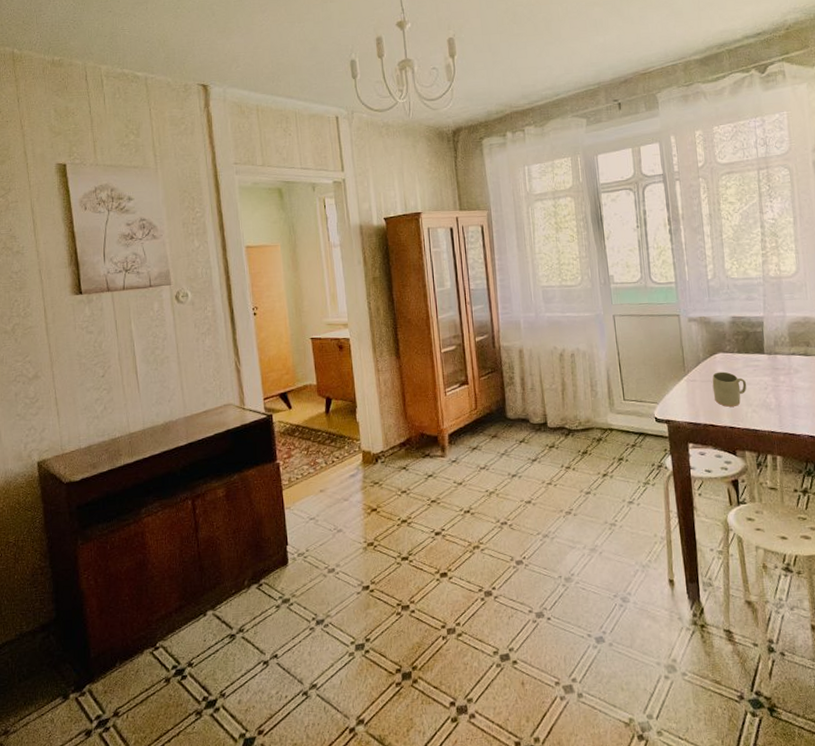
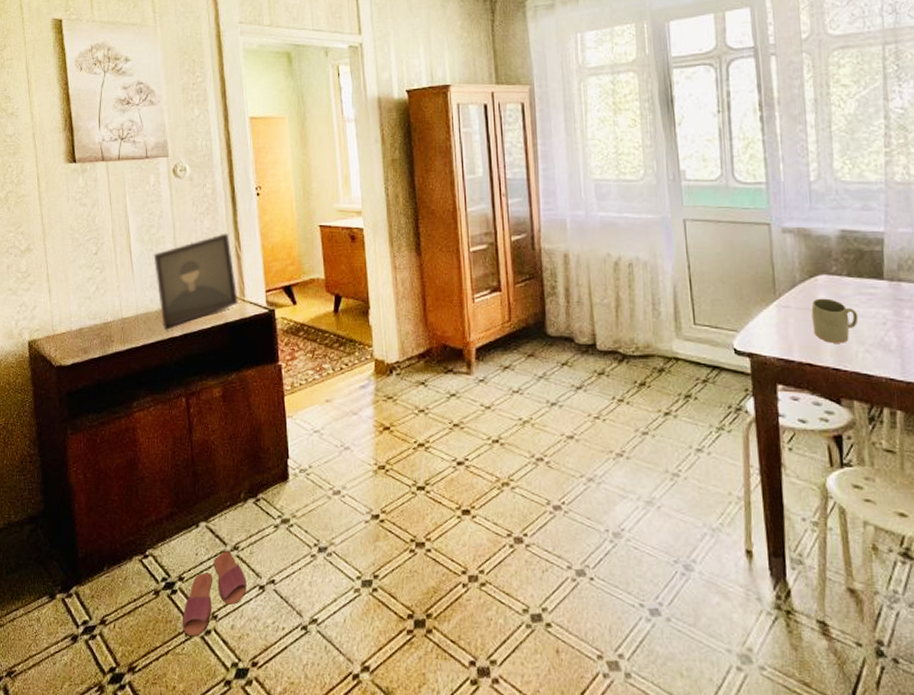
picture frame: none [158,350,239,442] -> present [153,233,238,331]
slippers: none [193,634,252,716] -> present [183,551,247,637]

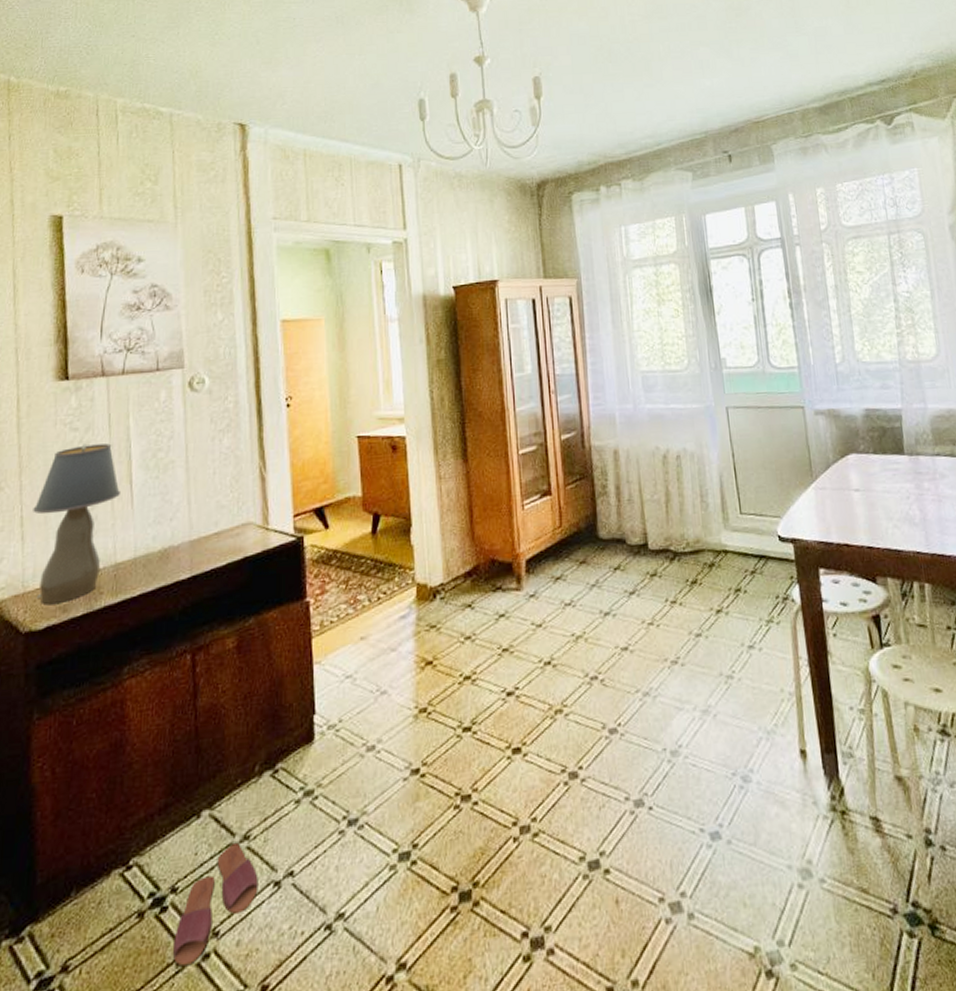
table lamp: none [56,217,122,346] -> present [33,443,120,604]
picture frame: present [153,233,238,331] -> none [159,451,261,574]
mug: present [811,298,859,343] -> none [844,477,886,521]

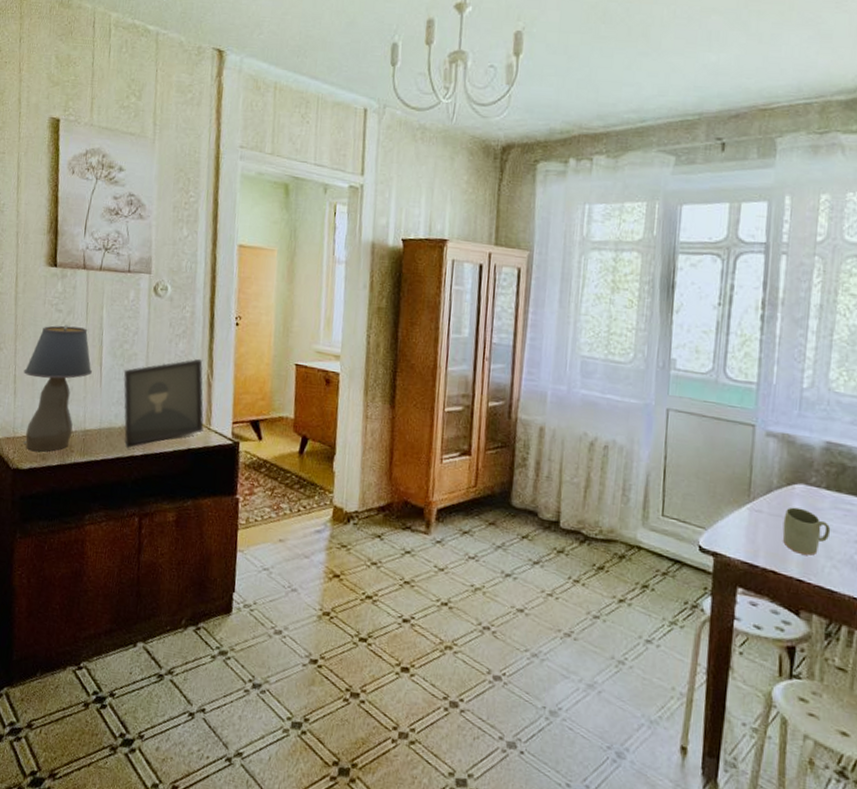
picture frame: none [159,451,261,574] -> present [123,358,204,449]
slippers: present [173,843,258,967] -> none [108,674,177,753]
mug: none [844,477,886,521] -> present [782,507,831,556]

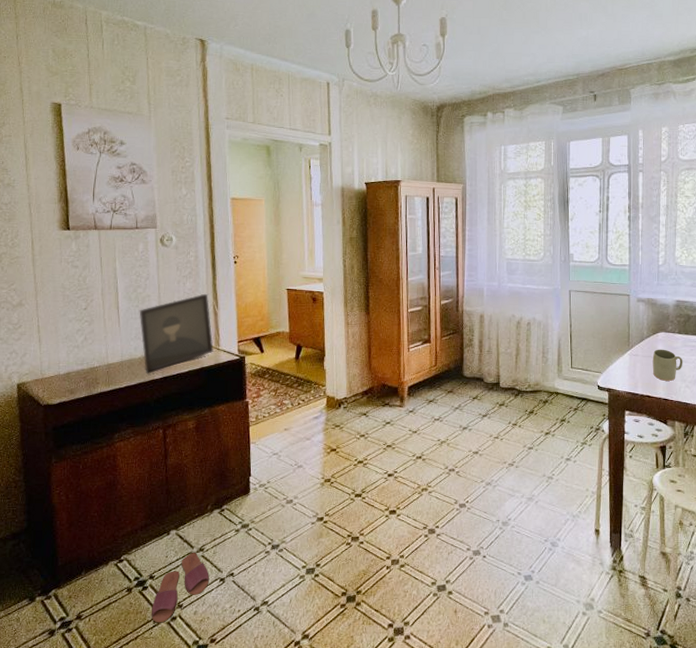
table lamp: present [23,324,92,452] -> none [46,278,110,387]
slippers: none [108,674,177,753] -> present [152,553,209,623]

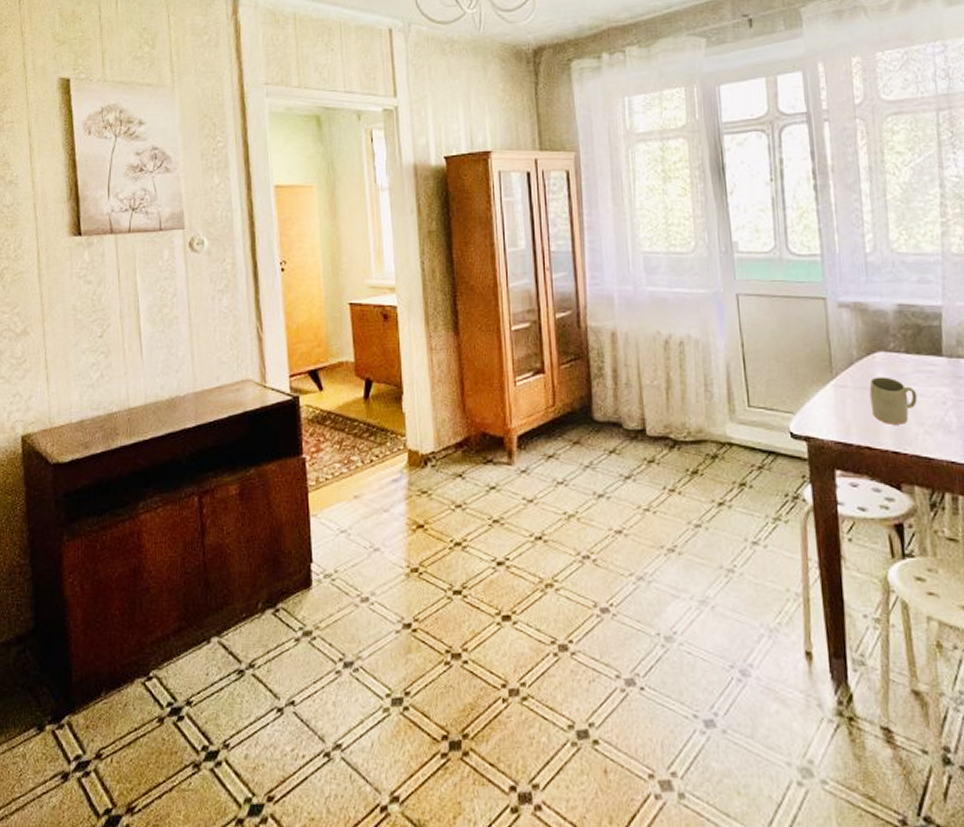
picture frame: present [139,293,214,374] -> none [165,312,259,422]
slippers: present [152,553,209,623] -> none [190,670,263,770]

